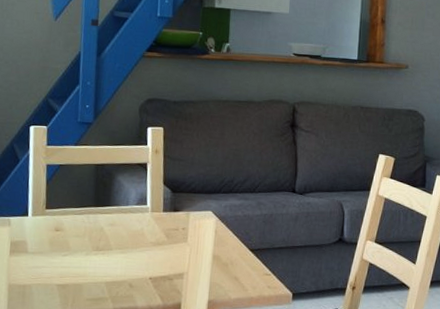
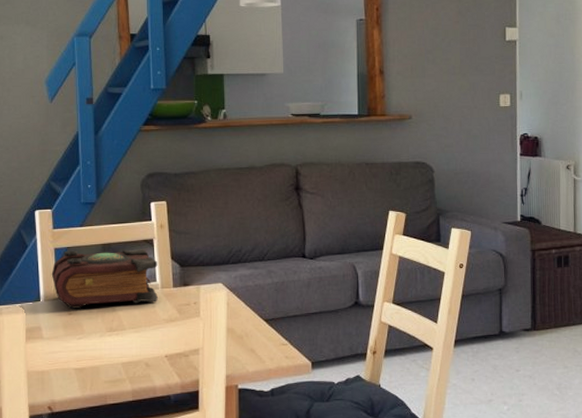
book: none [41,168,150,226] -> present [51,248,158,309]

